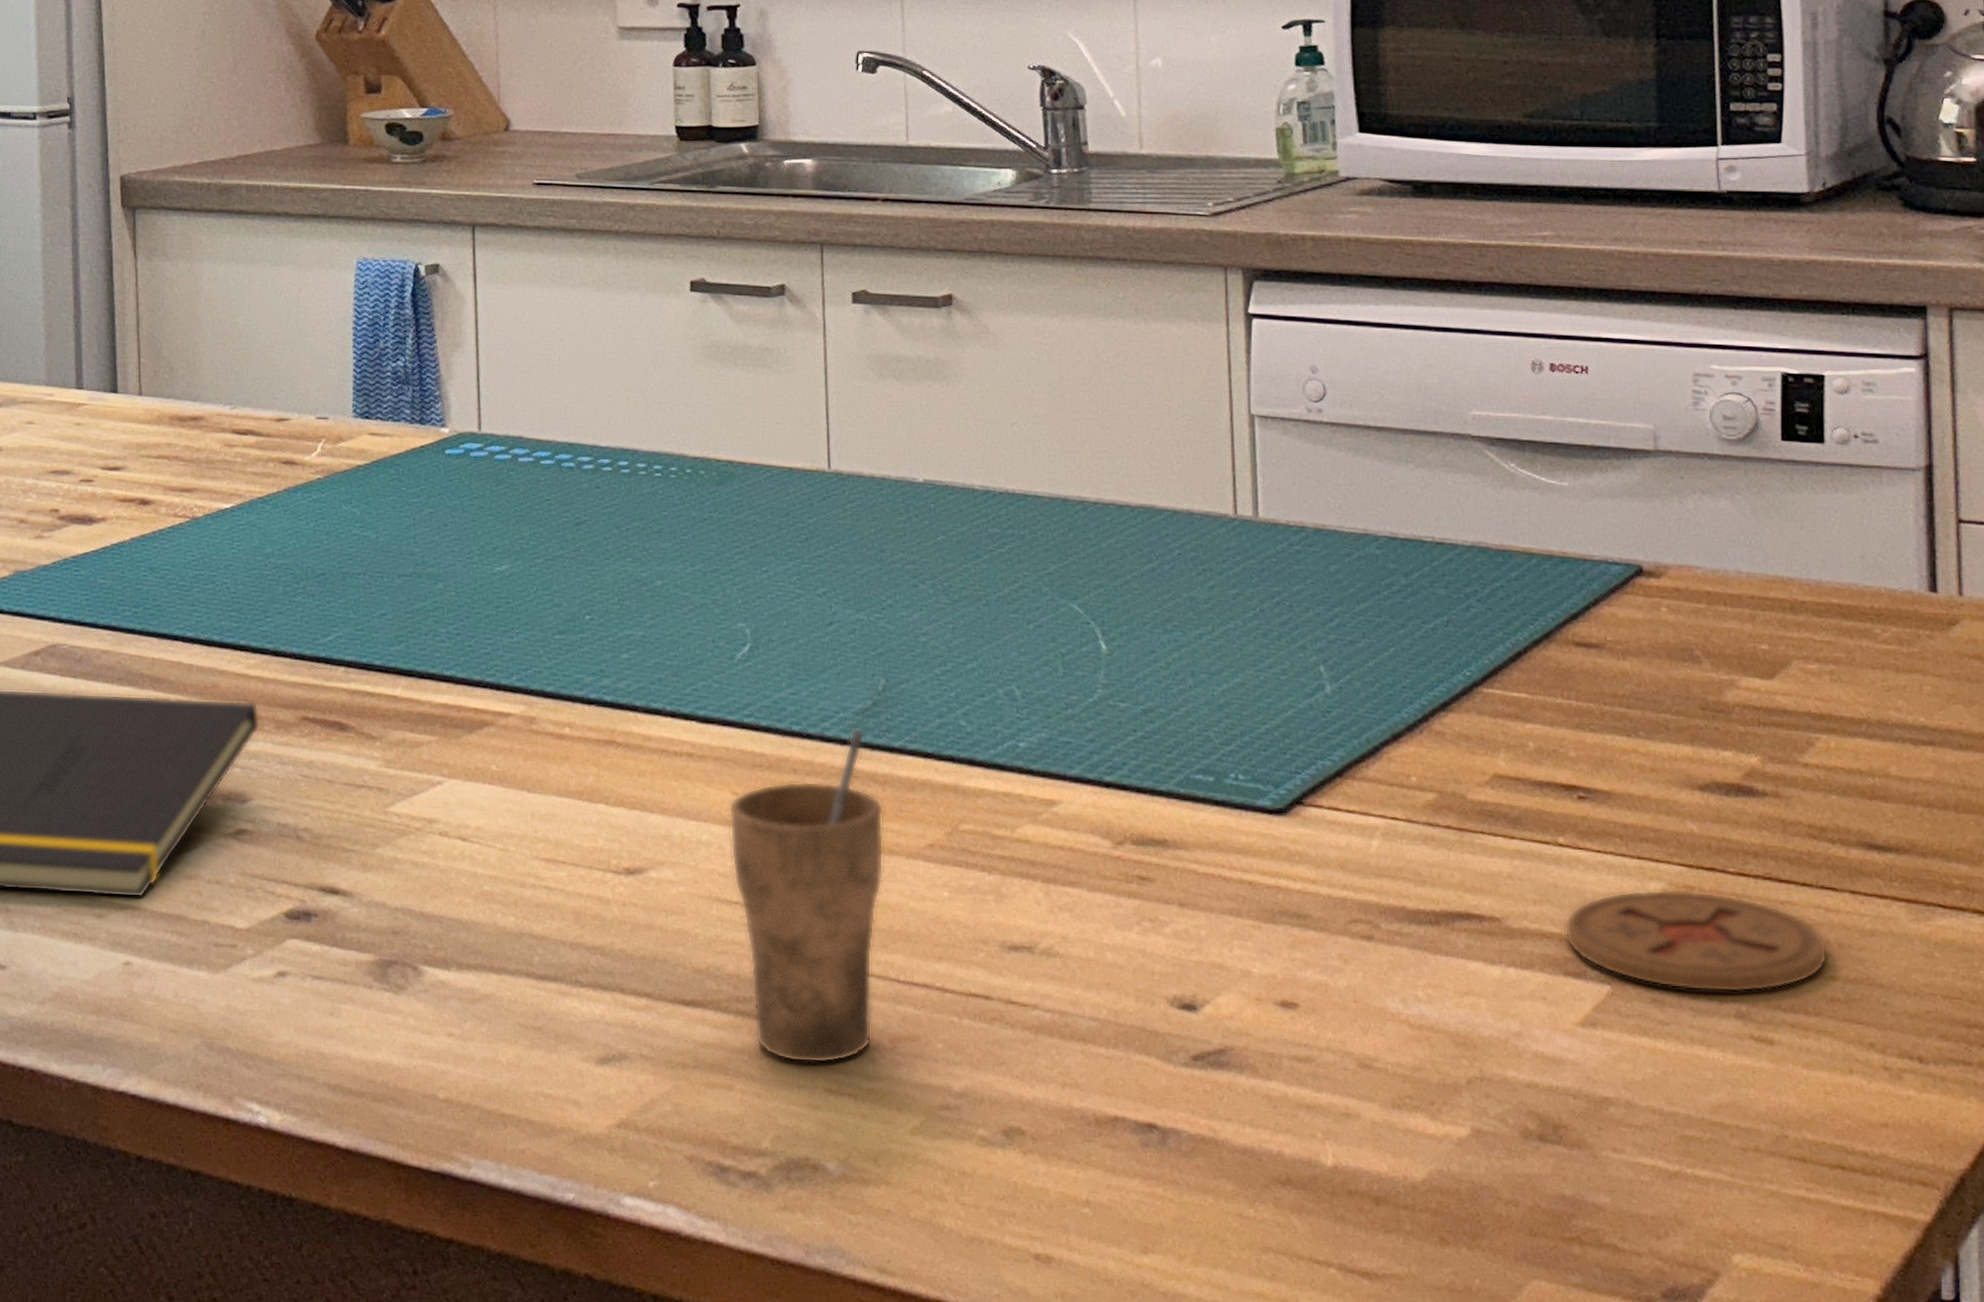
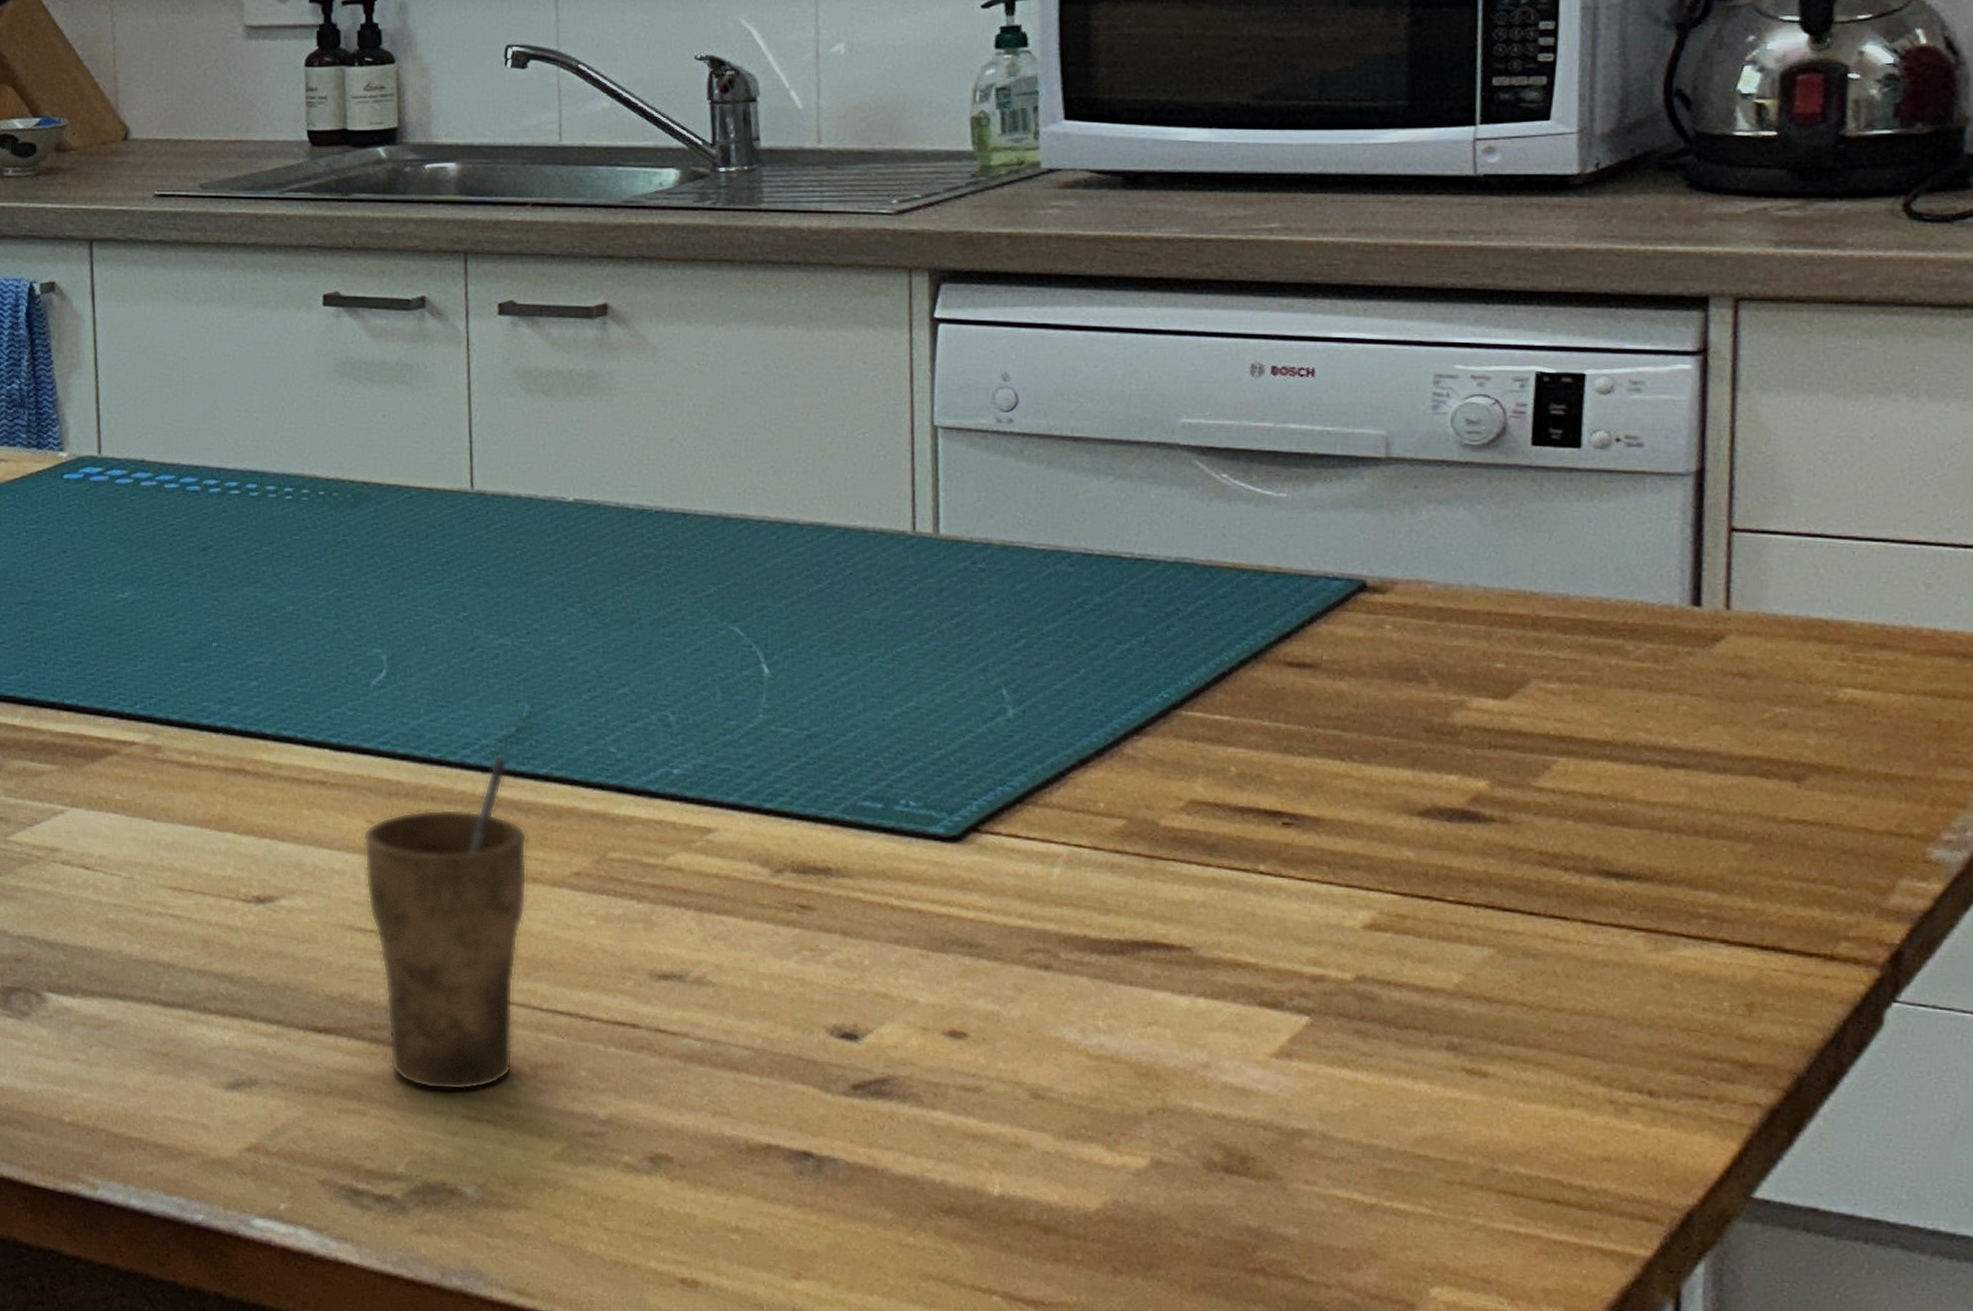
coaster: present [1564,889,1828,993] -> none [1261,918,1554,1025]

